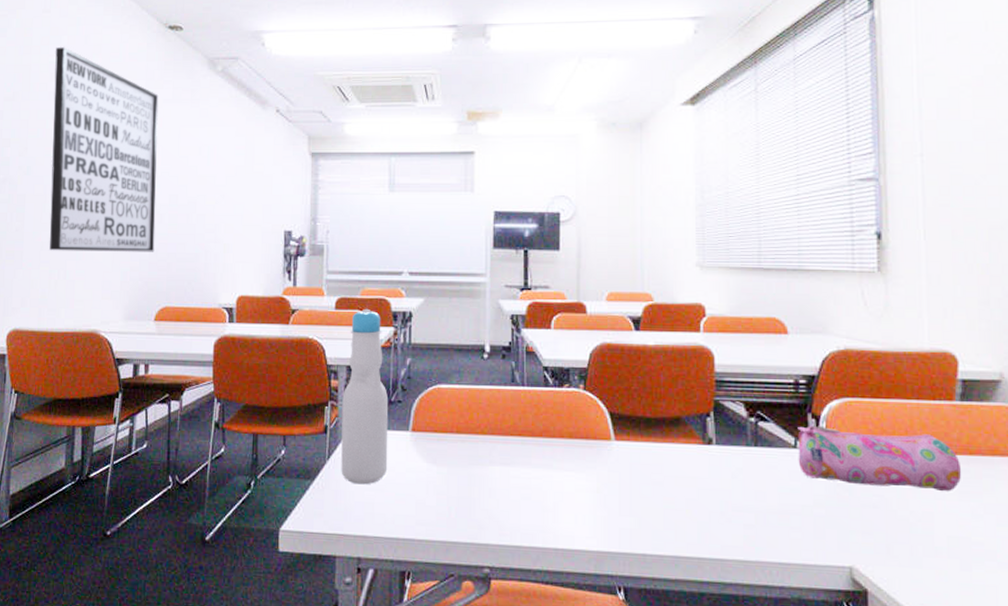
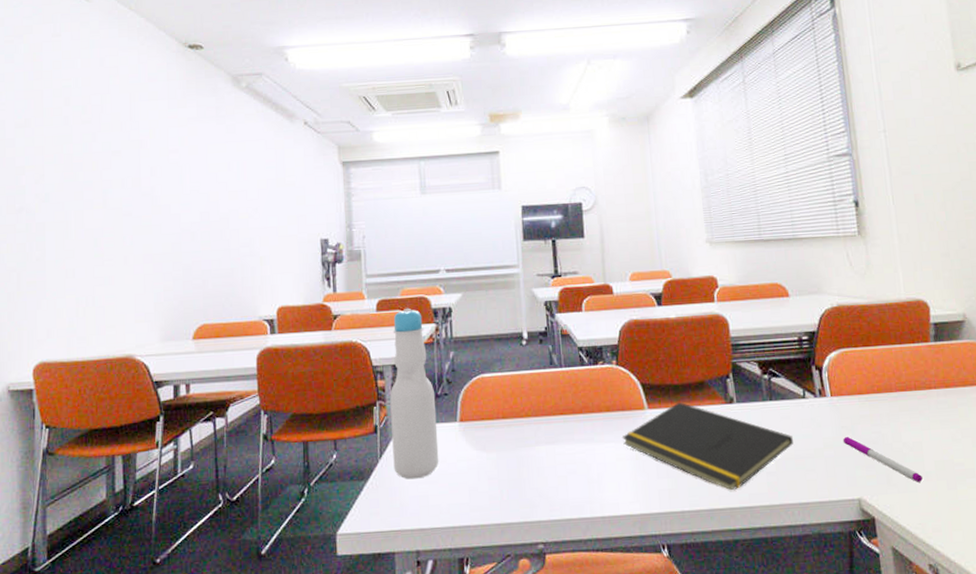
wall art: present [50,46,159,252] -> none [69,70,188,278]
notepad: none [583,436,778,538] -> present [621,402,793,490]
pencil case: present [797,425,962,492] -> none [804,373,942,425]
pen: none [837,495,930,558] -> present [842,436,923,482]

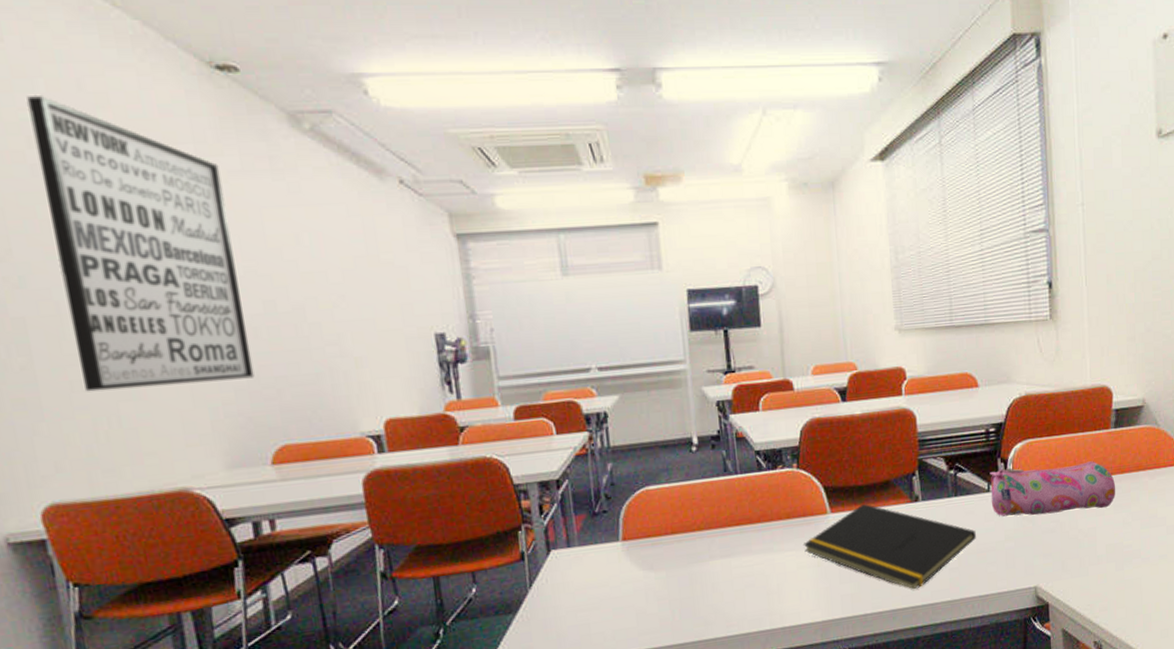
wall art: none [69,70,188,278] -> present [27,94,255,392]
bottle: present [390,308,439,479] -> none [536,414,601,608]
pencil case: none [804,373,942,425] -> present [990,461,1116,517]
pen: present [842,436,923,482] -> none [1023,527,1094,566]

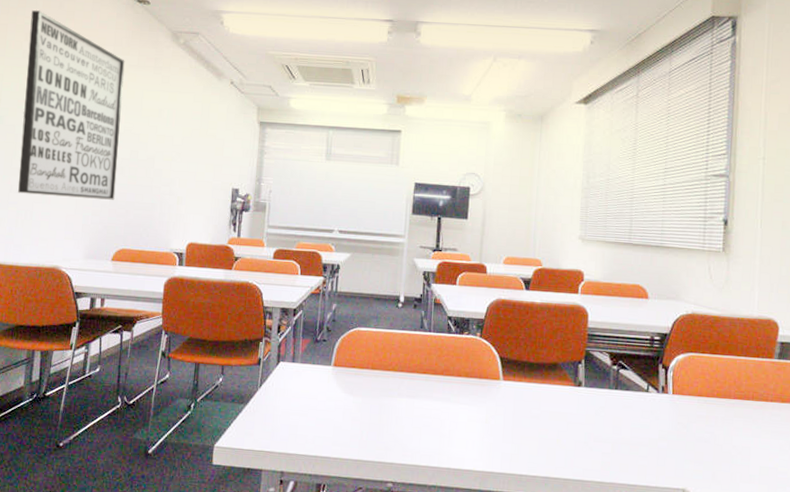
notepad: present [803,503,976,589] -> none [475,378,631,463]
pencil case: present [990,461,1116,517] -> none [649,374,775,432]

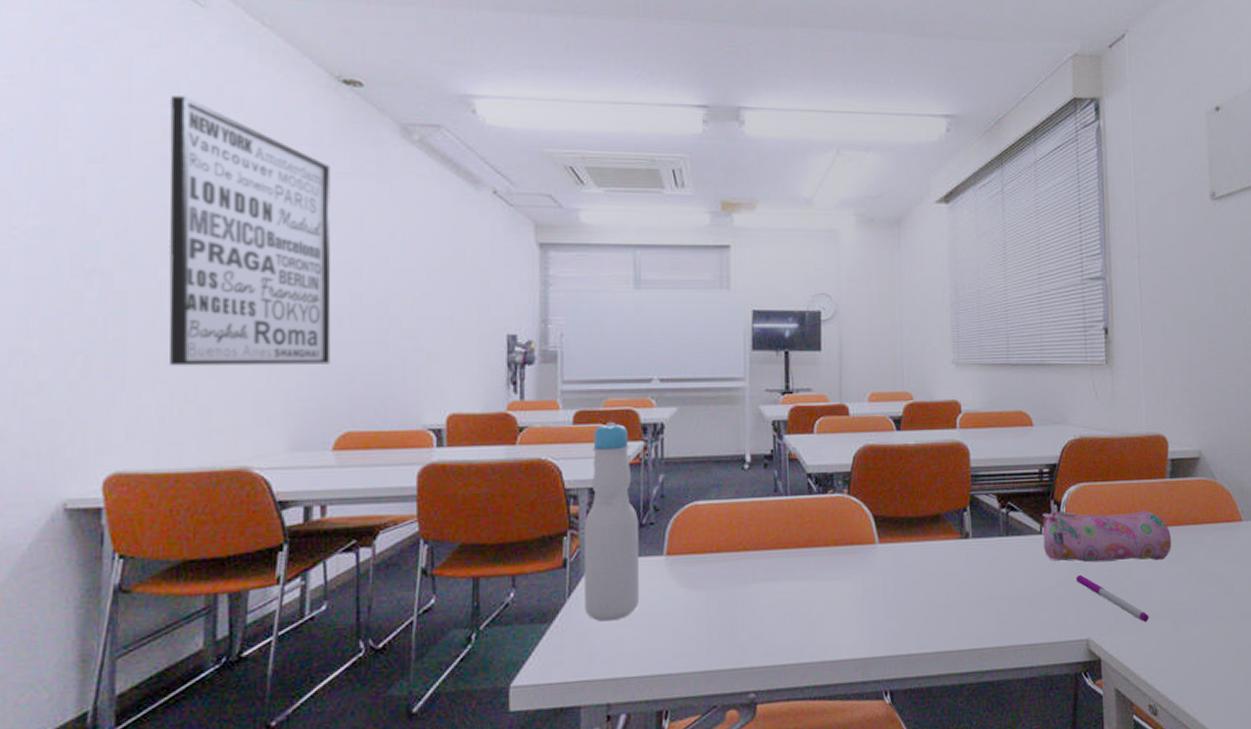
bottle: none [270,259,315,410] -> present [584,421,640,622]
pencil case: none [649,374,775,432] -> present [1042,510,1172,563]
pen: none [677,431,746,483] -> present [1075,574,1149,622]

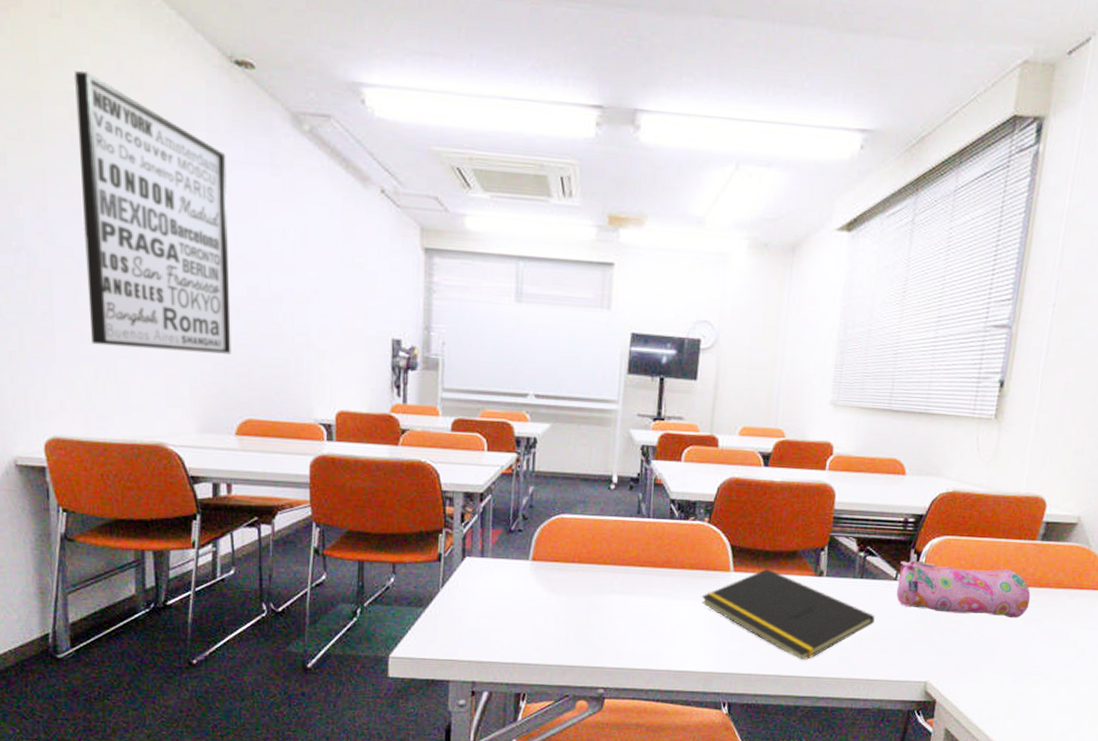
bottle: present [584,421,640,622] -> none [456,432,509,613]
notepad: none [848,536,1027,631] -> present [701,568,875,660]
pen: present [1075,574,1149,622] -> none [924,622,992,673]

